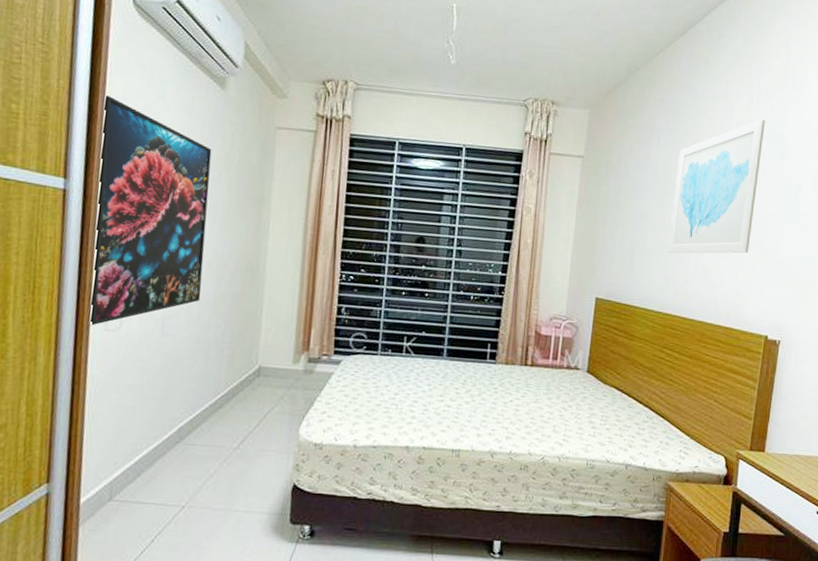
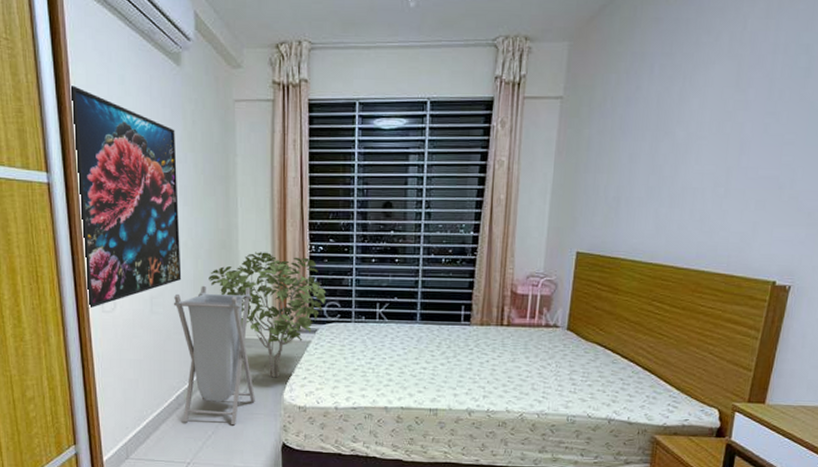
laundry hamper: none [182,308,275,462] -> present [173,285,255,424]
shrub: none [230,276,354,411] -> present [209,252,327,378]
wall art: present [668,119,765,254] -> none [660,27,788,198]

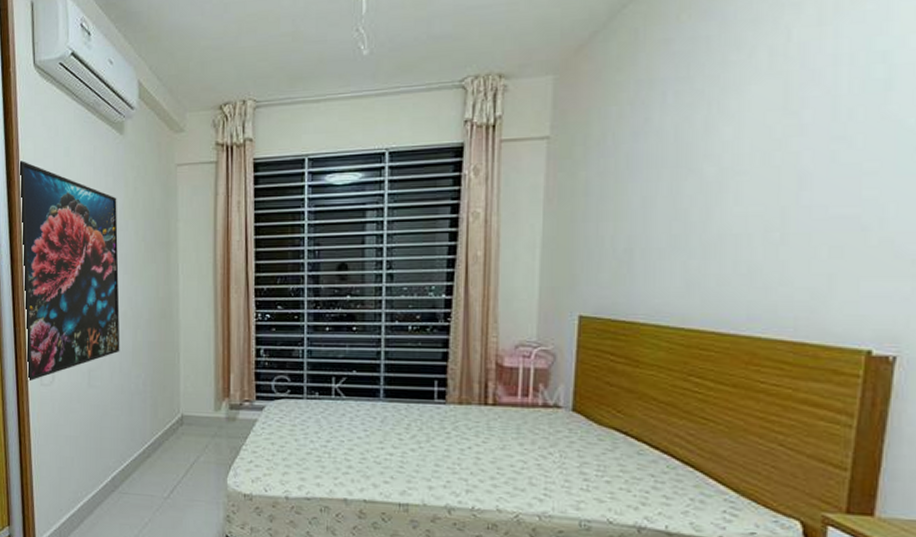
laundry hamper: present [173,285,255,424] -> none [111,357,196,512]
shrub: present [209,252,327,378] -> none [148,321,275,461]

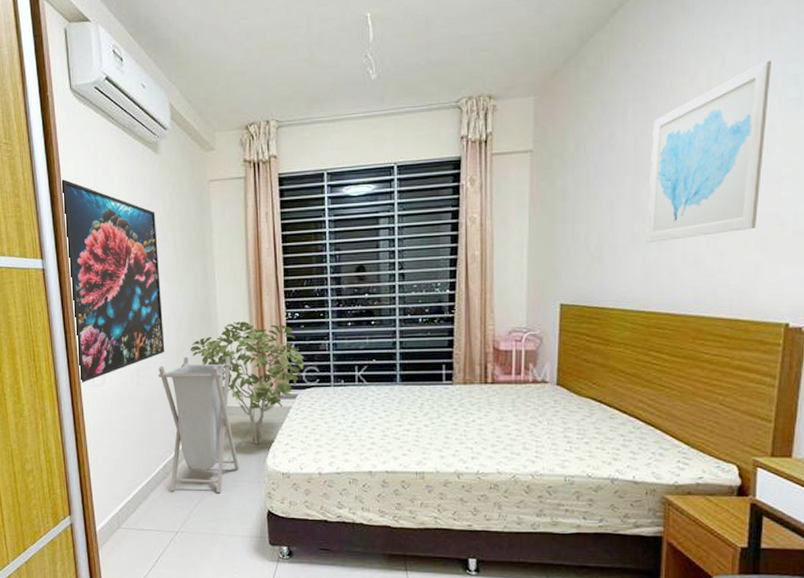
laundry hamper: none [111,357,196,512] -> present [158,356,239,492]
shrub: none [148,321,275,461] -> present [190,321,305,445]
wall art: none [688,33,851,247] -> present [647,59,771,243]

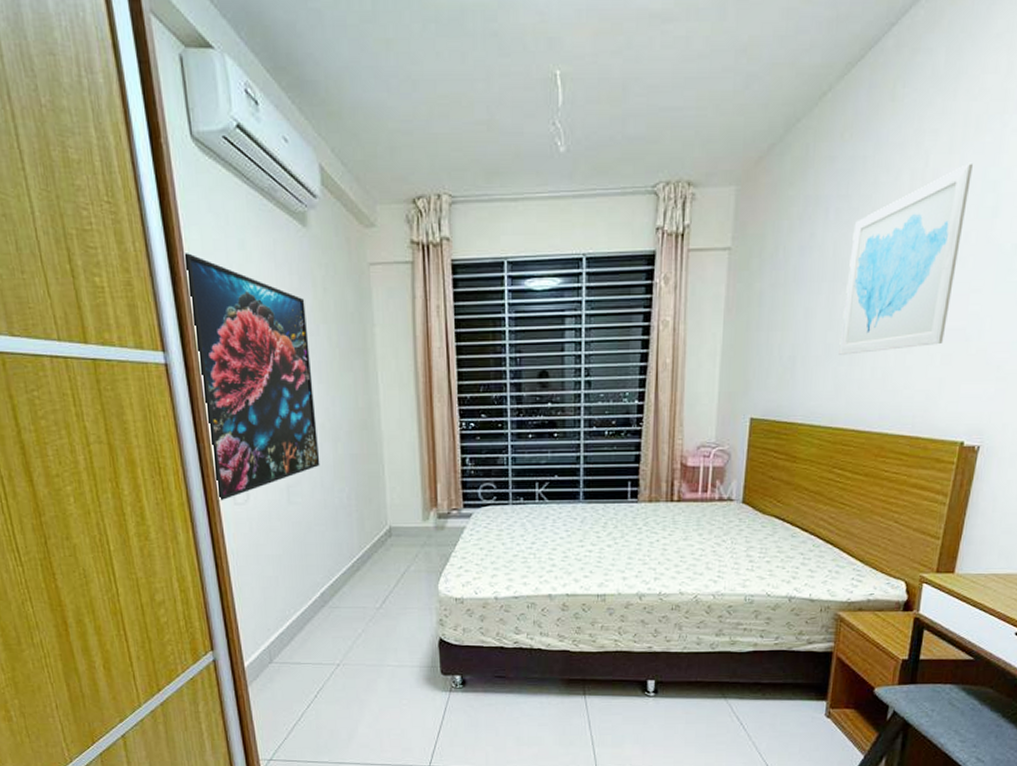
laundry hamper: present [158,356,239,492] -> none [312,470,407,621]
shrub: present [190,321,305,445] -> none [350,431,481,569]

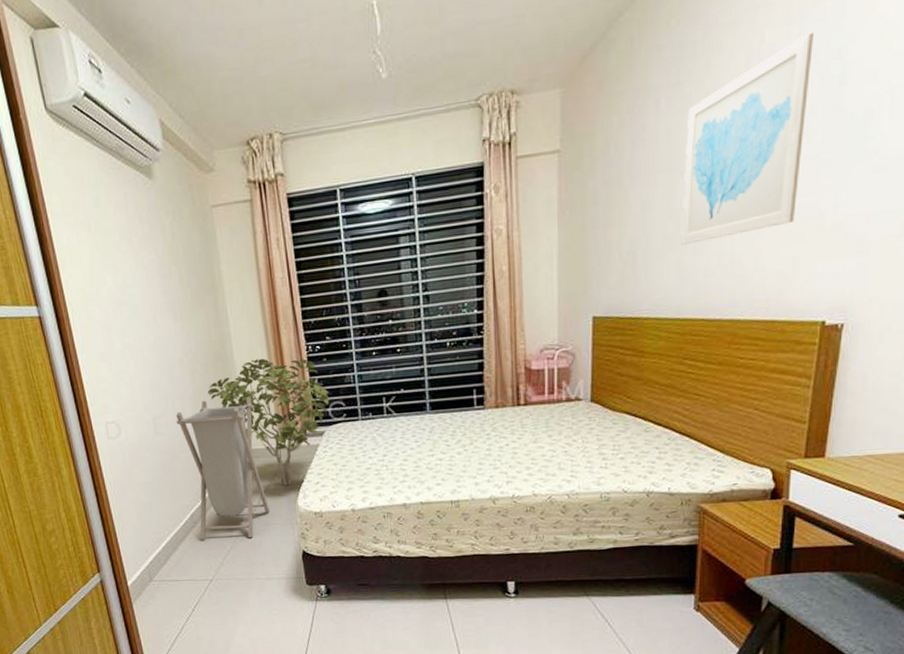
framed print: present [185,253,320,501] -> none [49,215,181,437]
laundry hamper: none [312,470,407,621] -> present [176,397,270,539]
shrub: none [350,431,481,569] -> present [208,358,330,486]

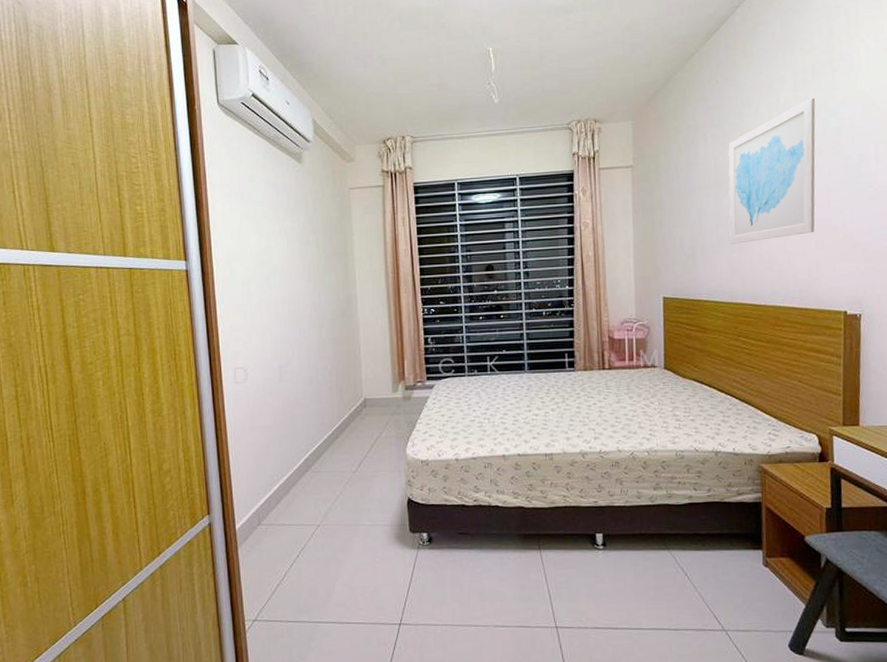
laundry hamper: present [176,397,270,539] -> none [300,351,380,484]
shrub: present [208,358,330,486] -> none [332,317,441,435]

